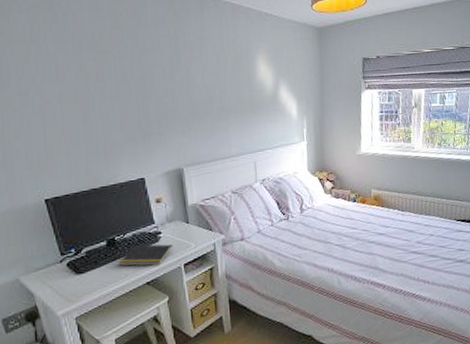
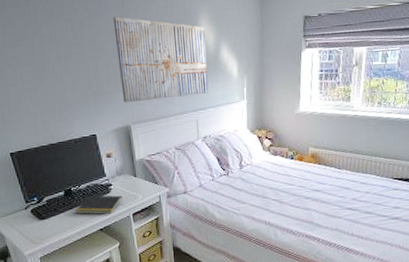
wall art: none [166,54,267,144] -> present [113,16,209,103]

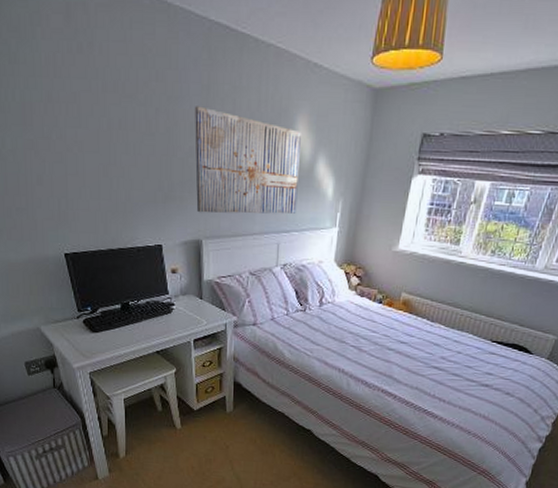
notepad: present [75,195,123,214] -> none [131,312,184,336]

